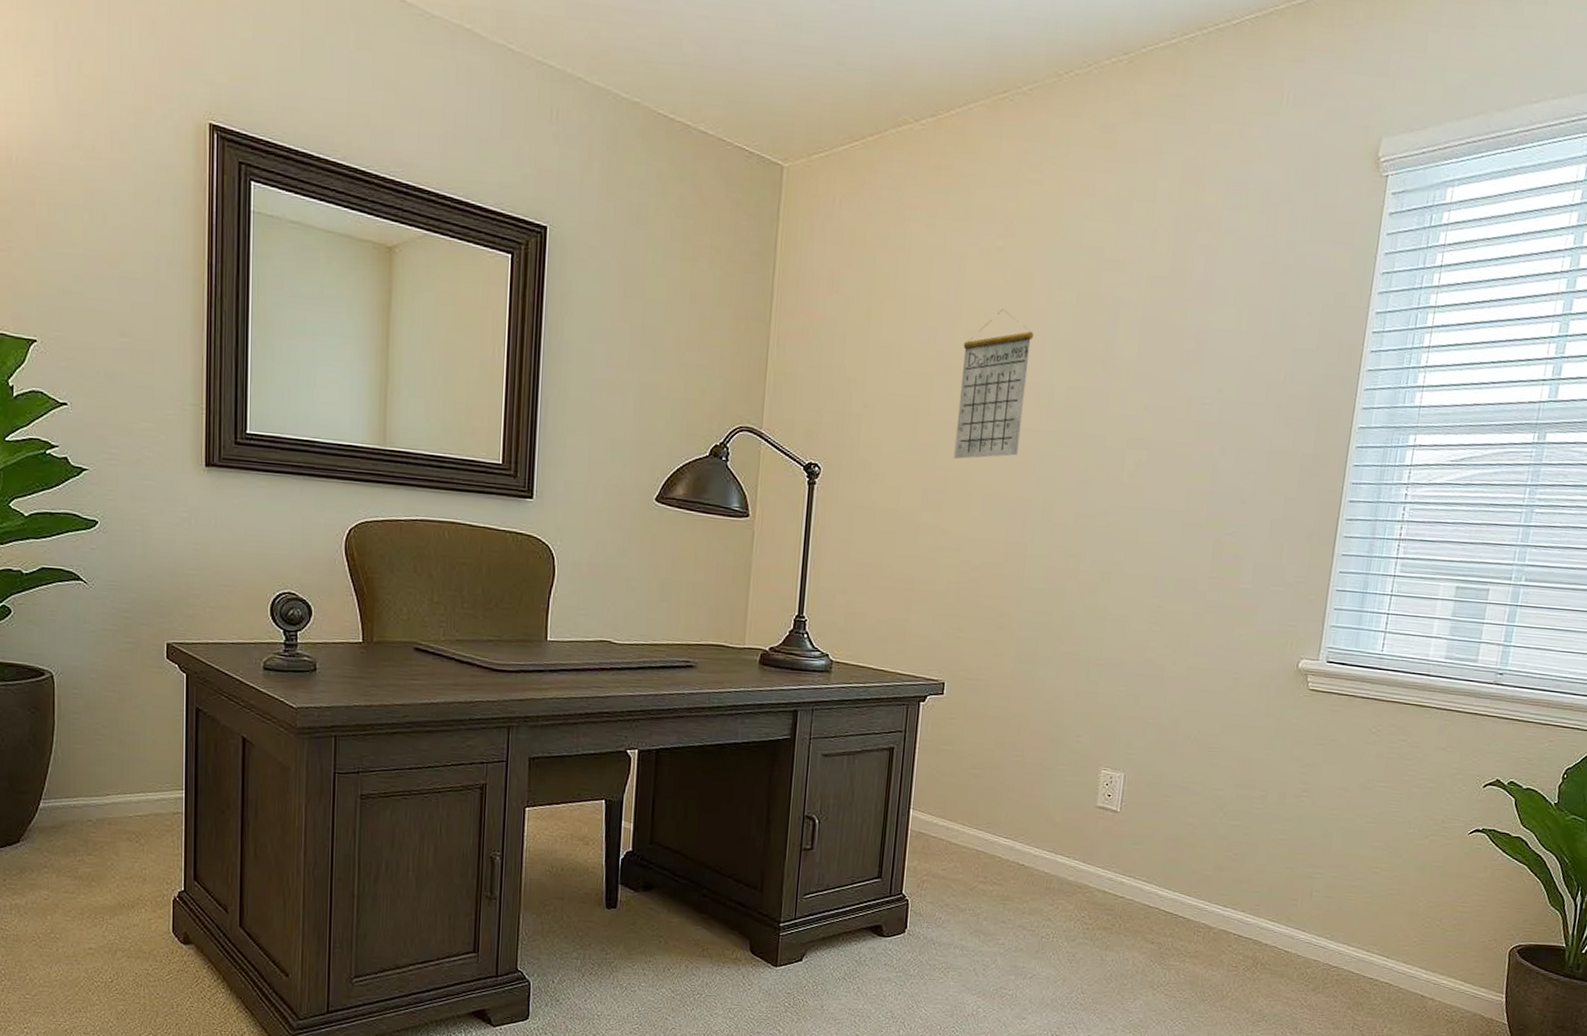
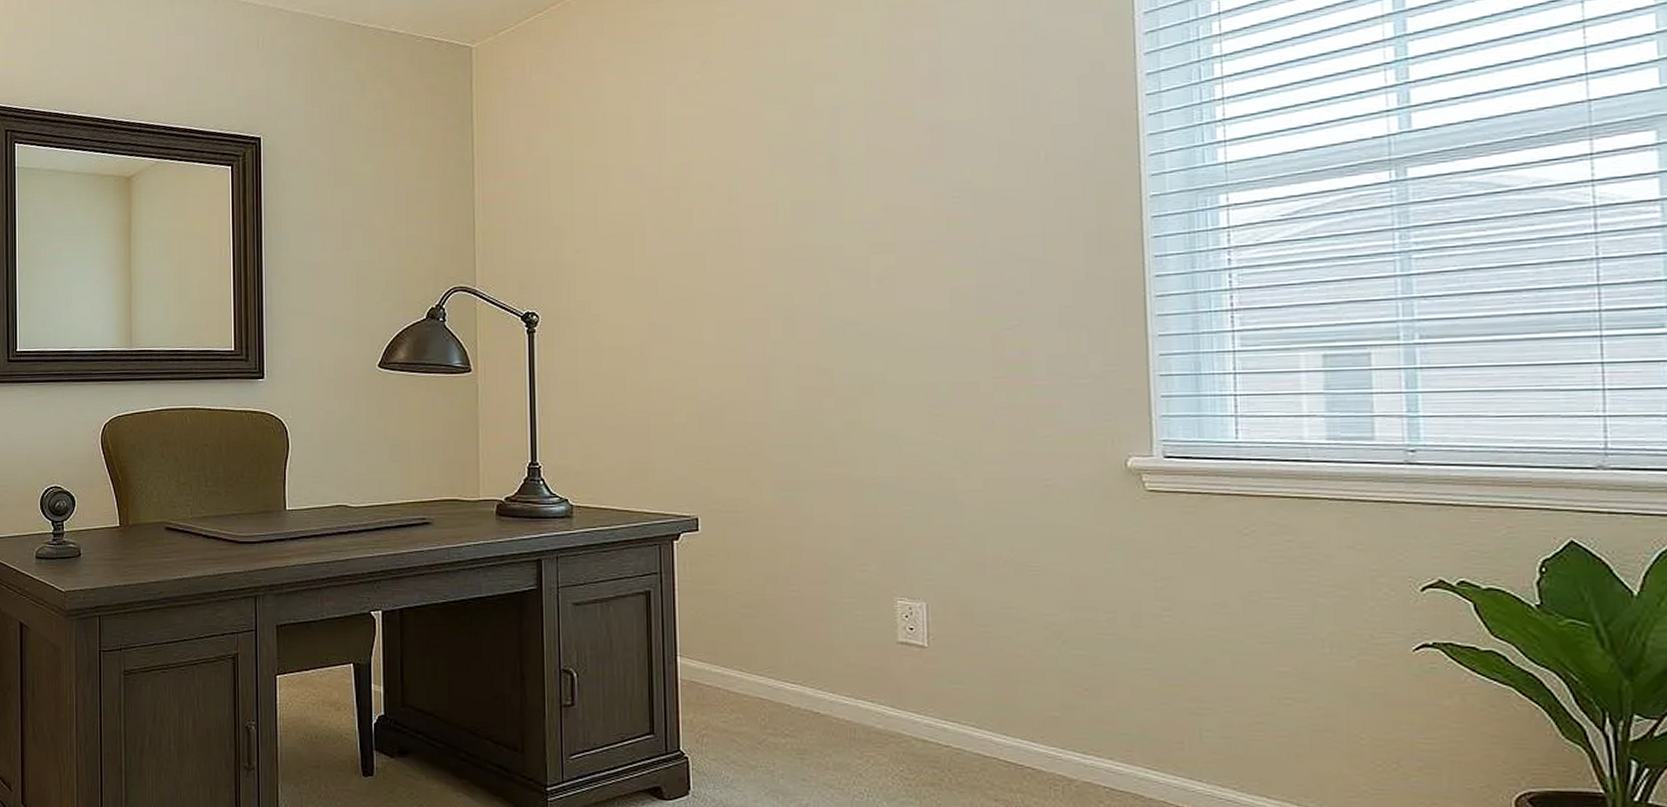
calendar: present [953,309,1033,459] -> none [672,138,747,289]

